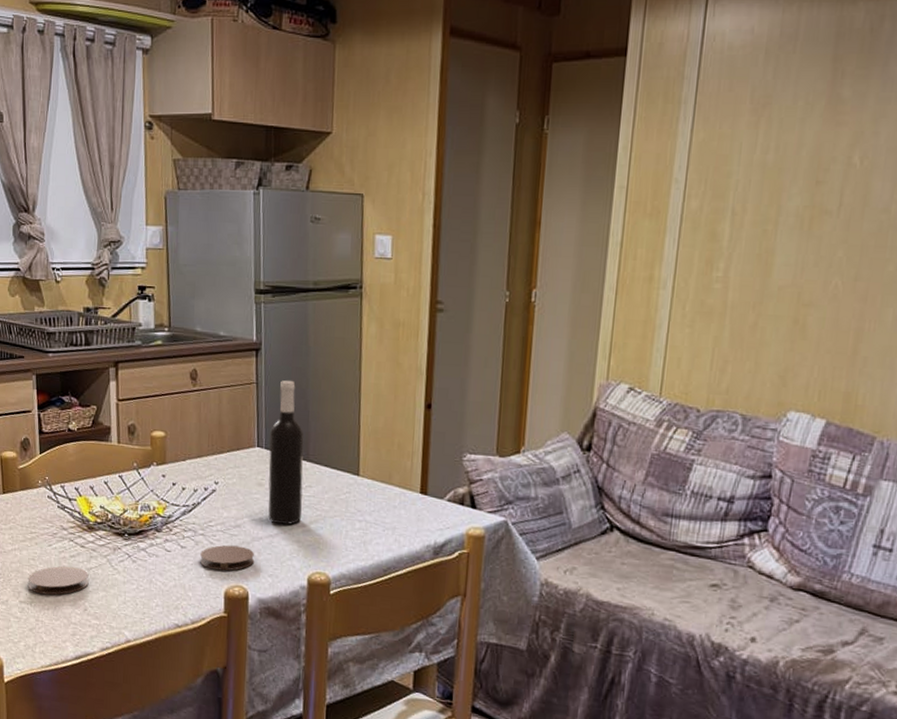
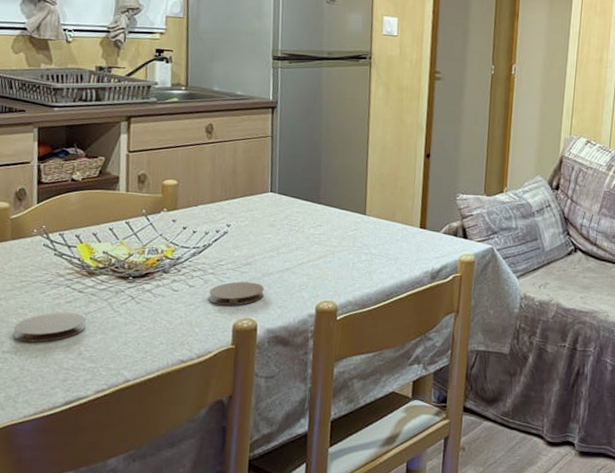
wine bottle: present [268,379,304,525] -> none [279,133,316,261]

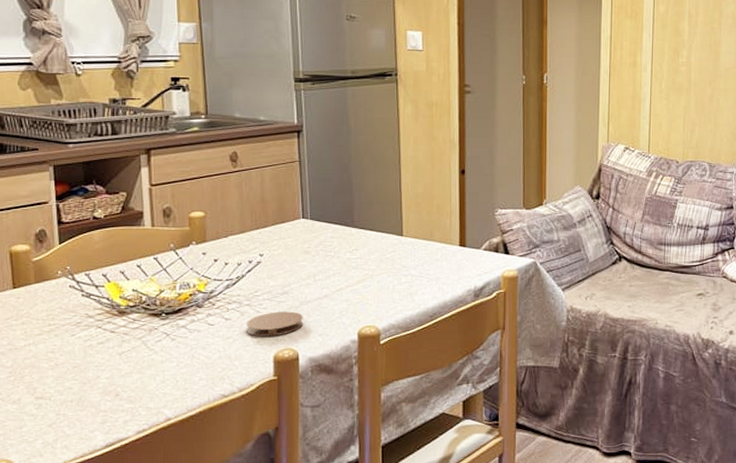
coaster: present [14,312,86,343] -> none [45,353,121,387]

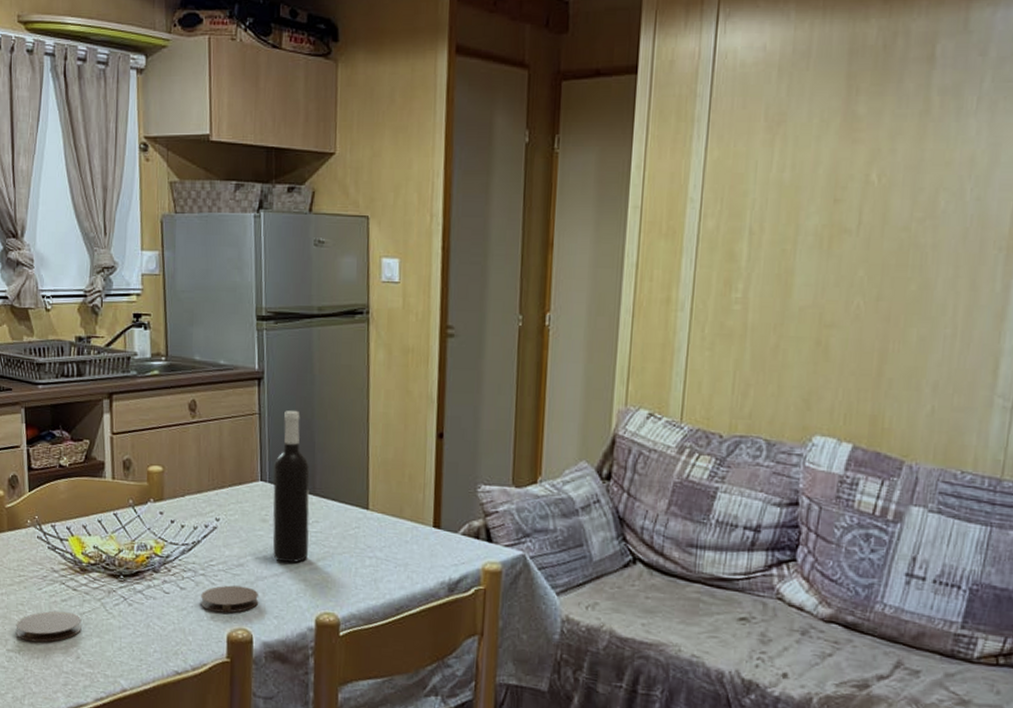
coaster: none [45,353,121,387] -> present [16,610,82,643]
wine bottle: none [314,156,350,287] -> present [272,409,310,563]

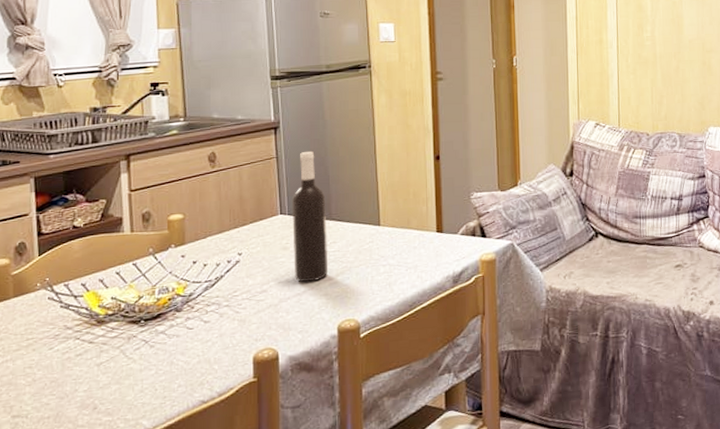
coaster: present [16,610,82,643] -> none [23,365,99,403]
coaster: present [201,585,259,613] -> none [226,309,283,338]

